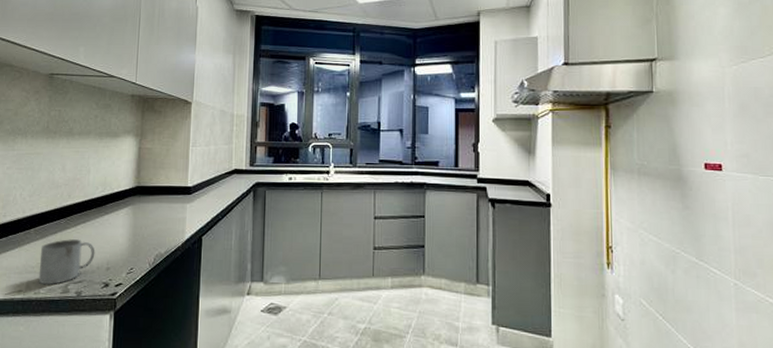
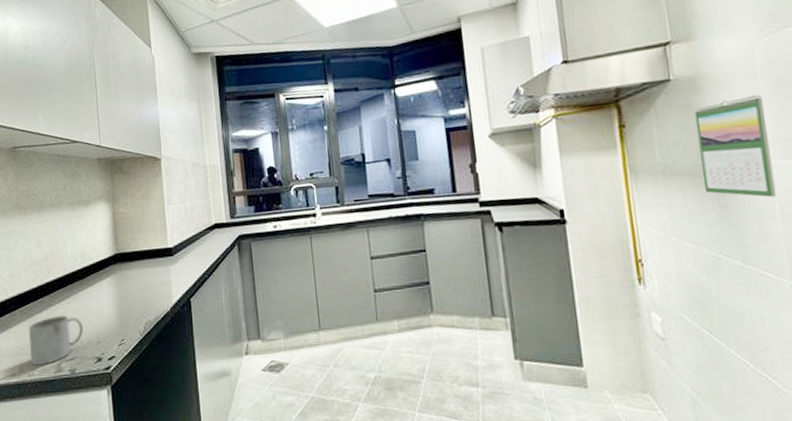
calendar: none [670,114,731,204] -> present [694,94,777,197]

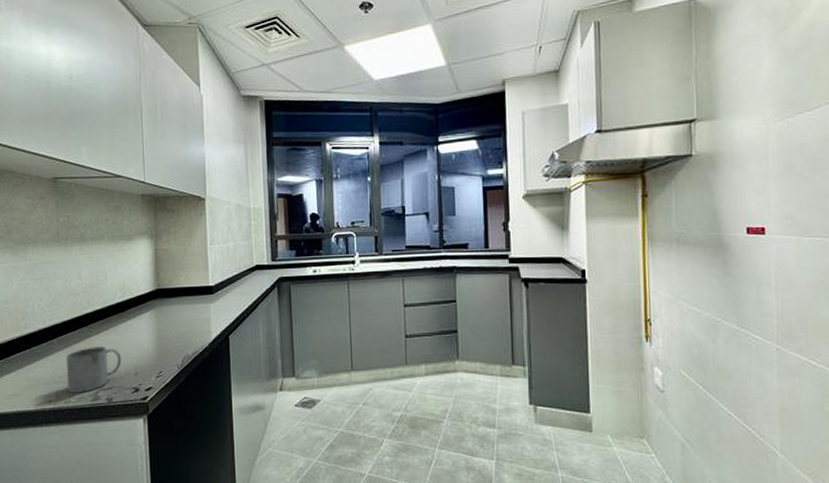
calendar: present [694,94,777,197] -> none [710,174,774,269]

